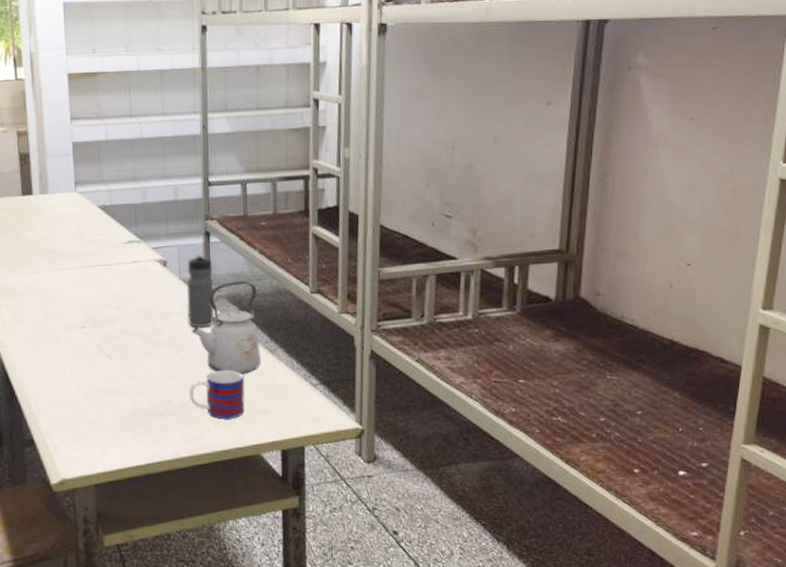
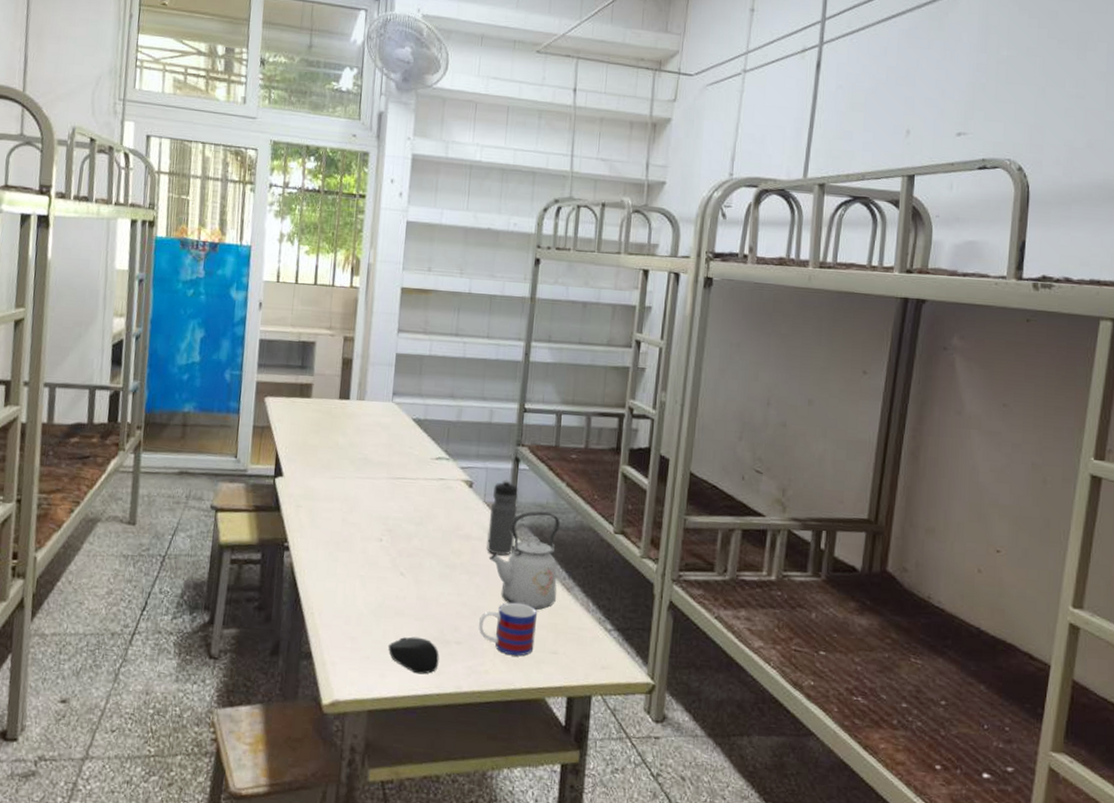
computer mouse: none [105,413,156,447] -> present [387,636,439,675]

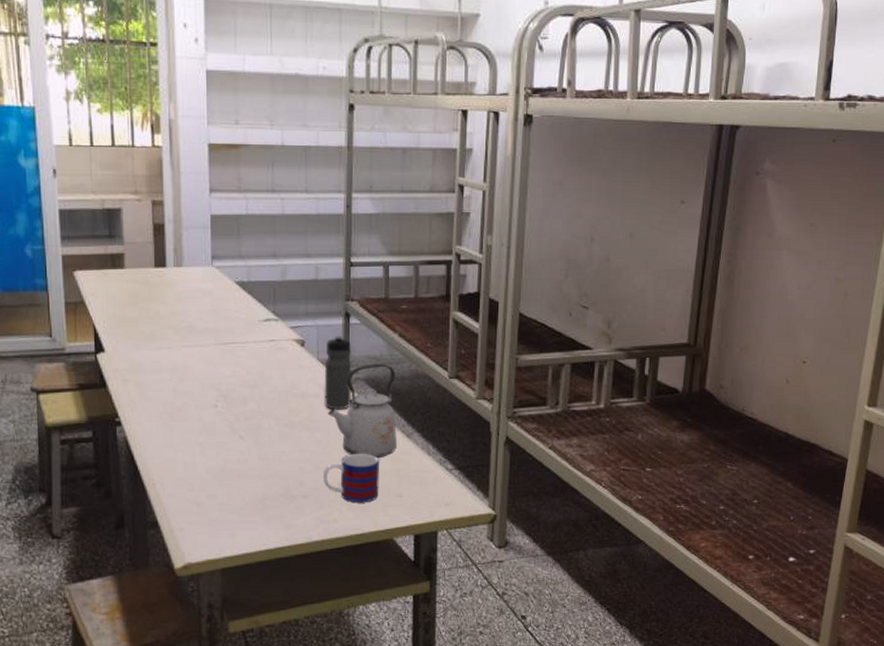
computer mouse: present [387,636,439,675] -> none [234,495,287,530]

